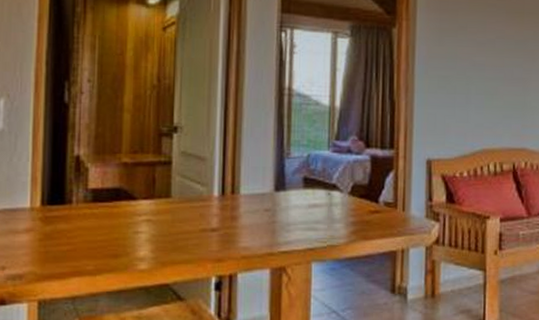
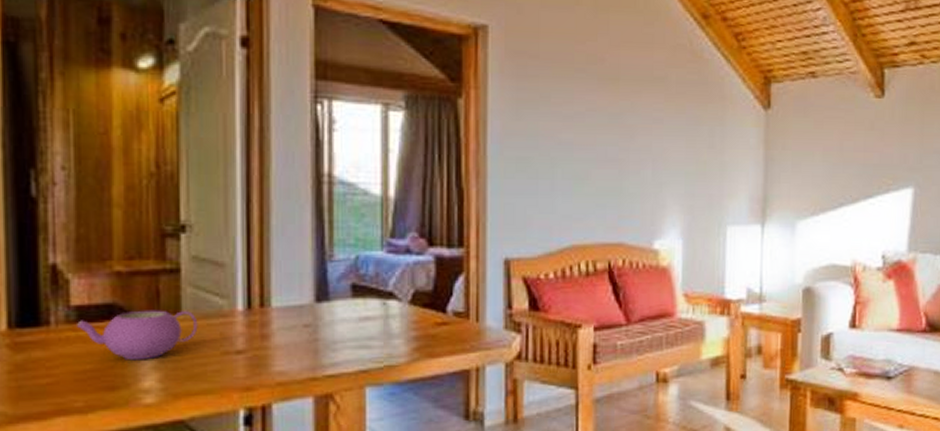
teapot: none [92,194,183,234] -> present [77,310,198,360]

